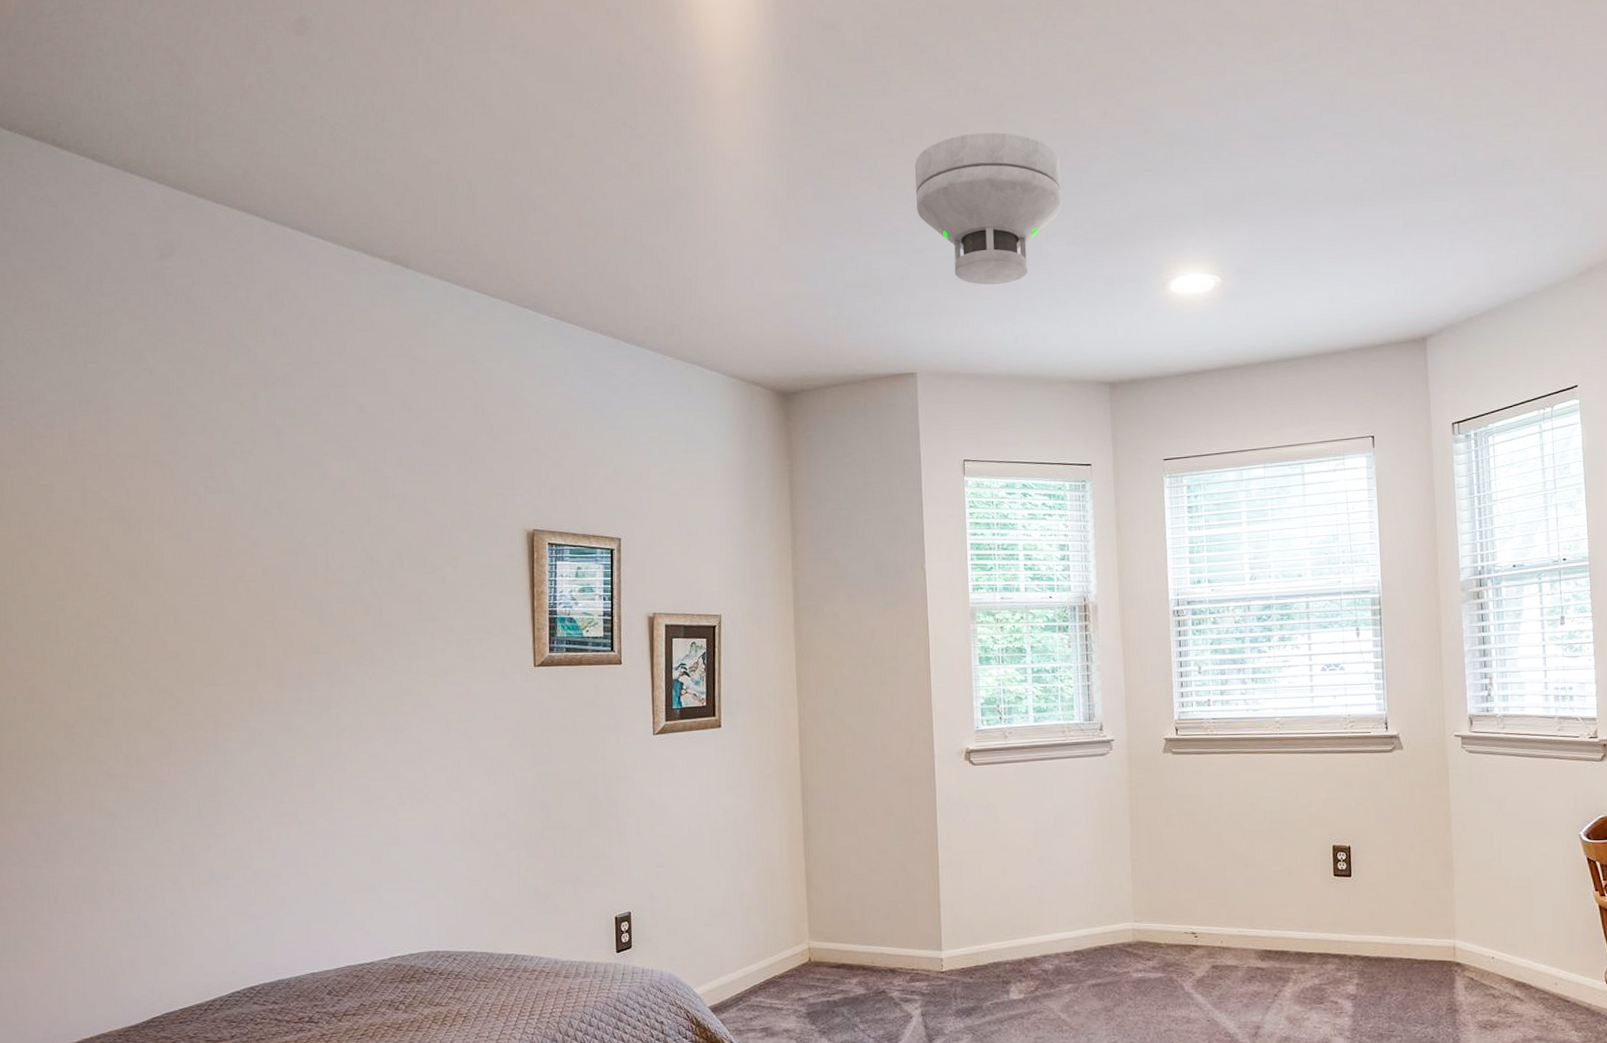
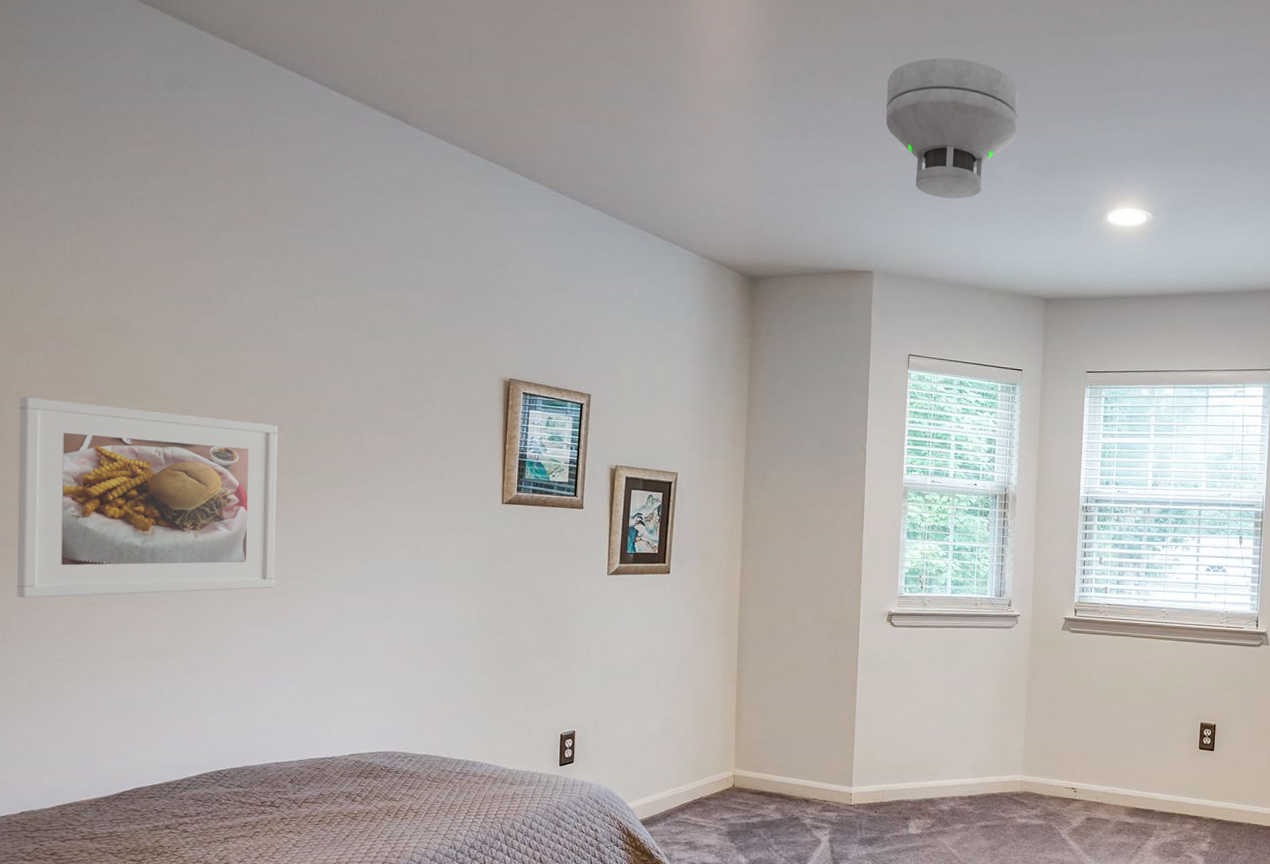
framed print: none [25,598,299,815] -> present [17,397,278,598]

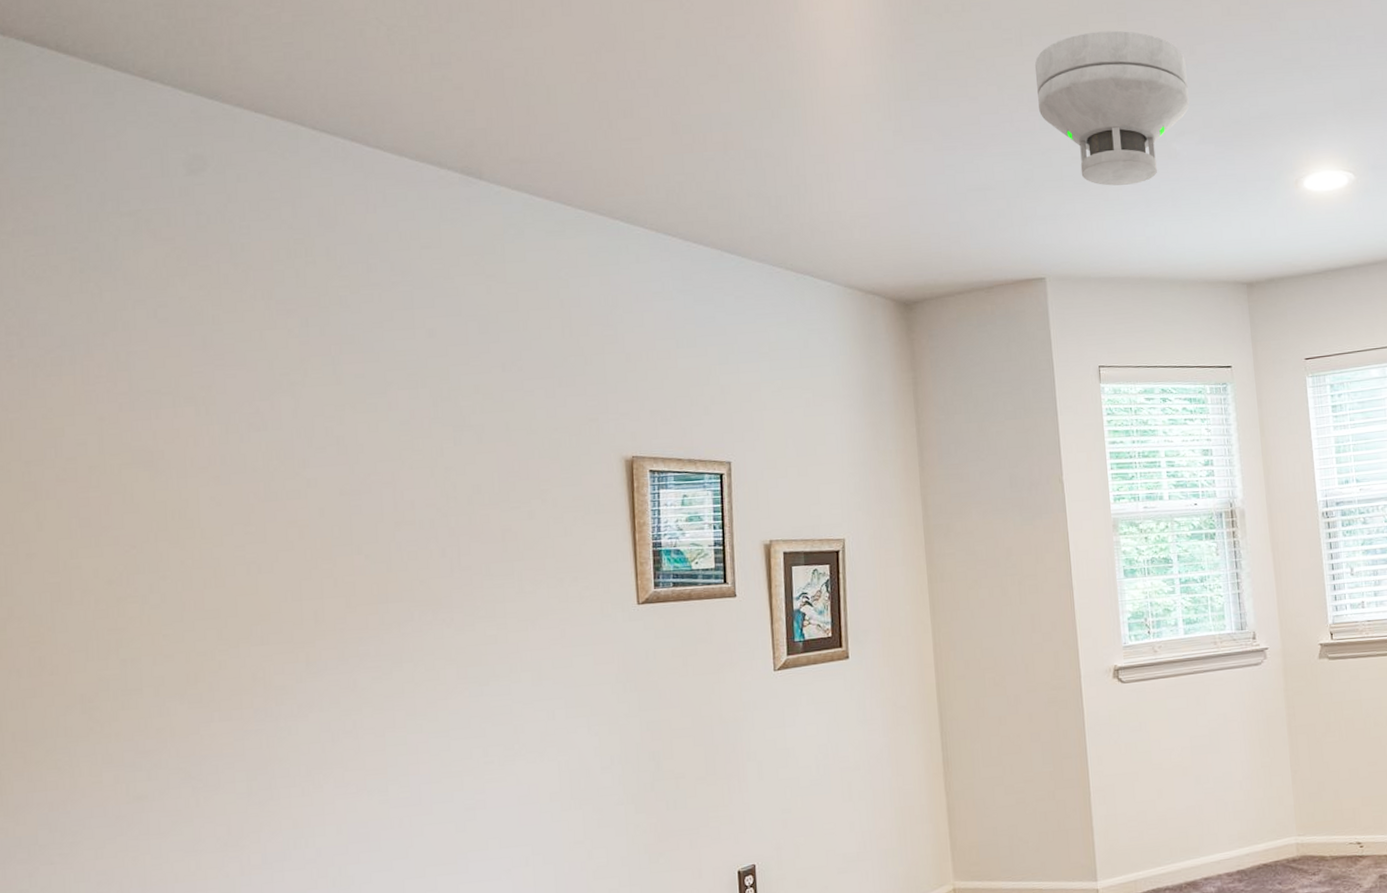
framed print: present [17,397,278,598] -> none [30,548,367,804]

